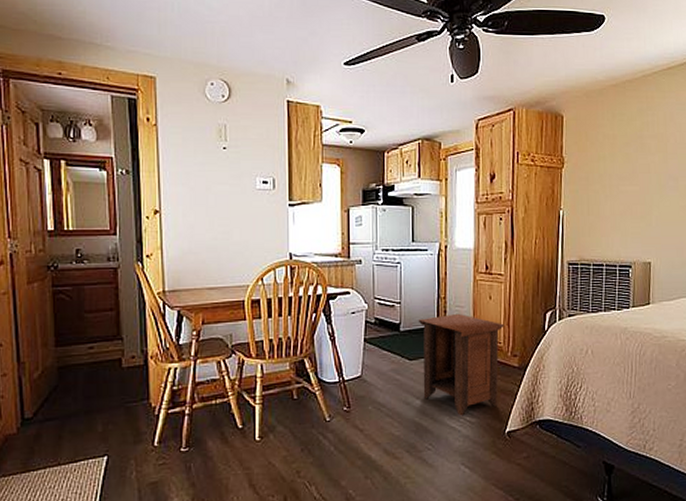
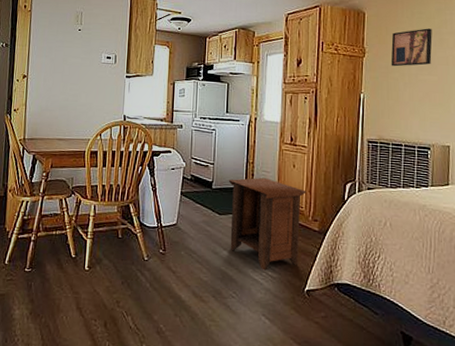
wall art: none [591,132,634,177] -> present [391,28,432,67]

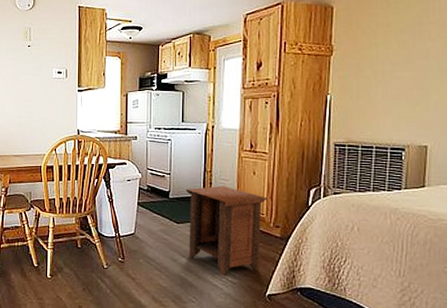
wall art: present [391,28,432,67] -> none [362,19,411,64]

